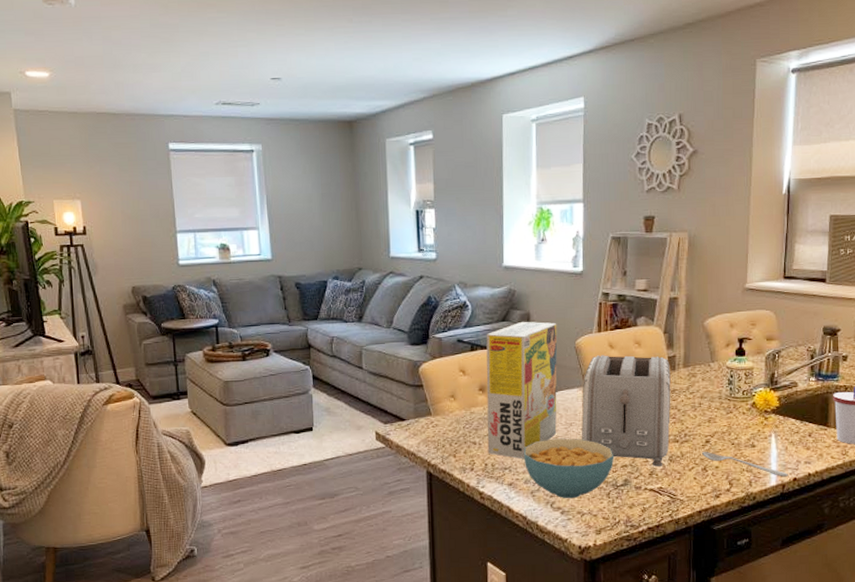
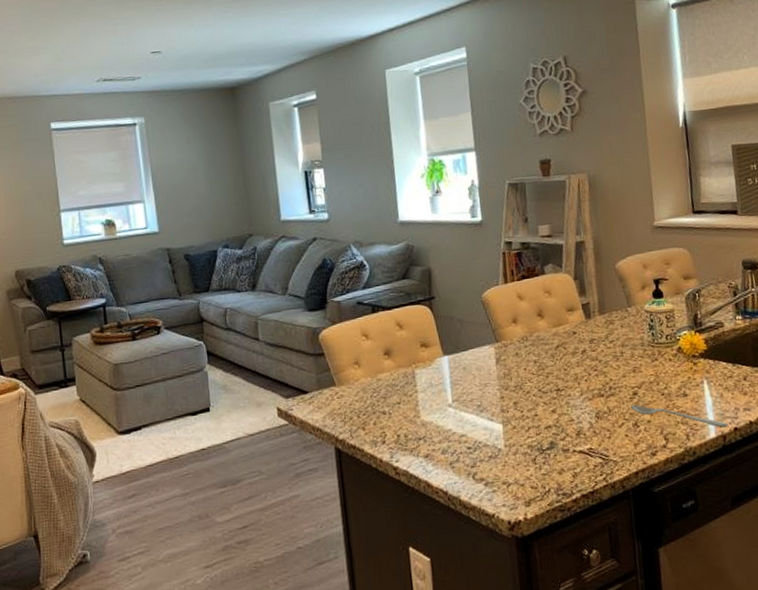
cereal box: present [486,321,557,459] -> none [387,277,472,427]
cereal bowl: present [523,438,614,499] -> none [437,400,536,469]
toaster: present [581,355,671,467] -> none [494,304,595,426]

